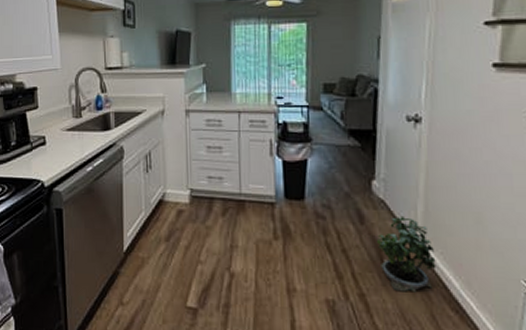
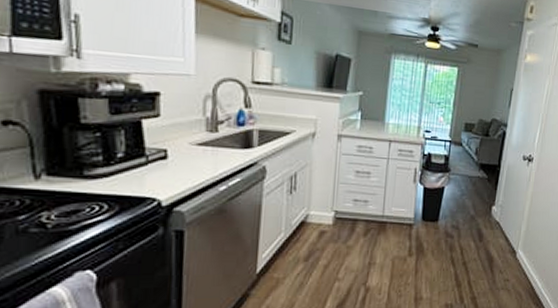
potted plant: present [376,215,437,293] -> none [489,234,529,293]

